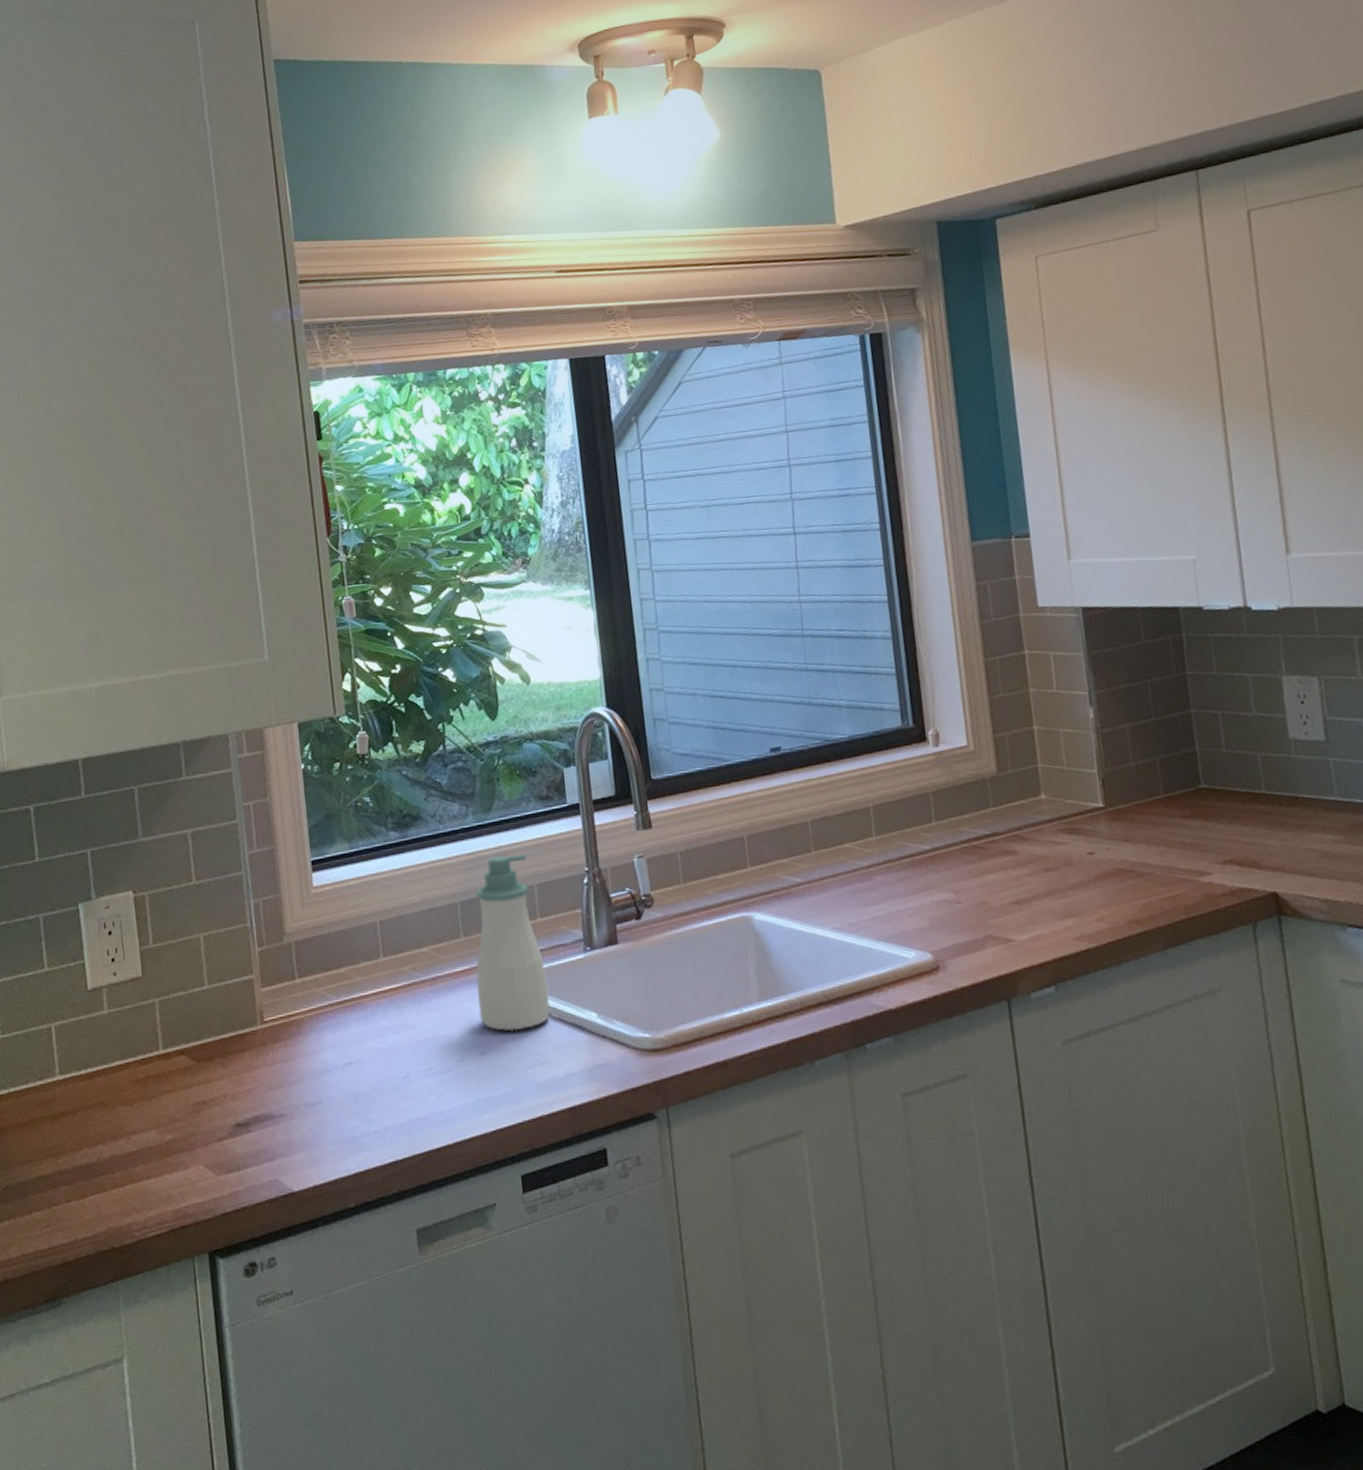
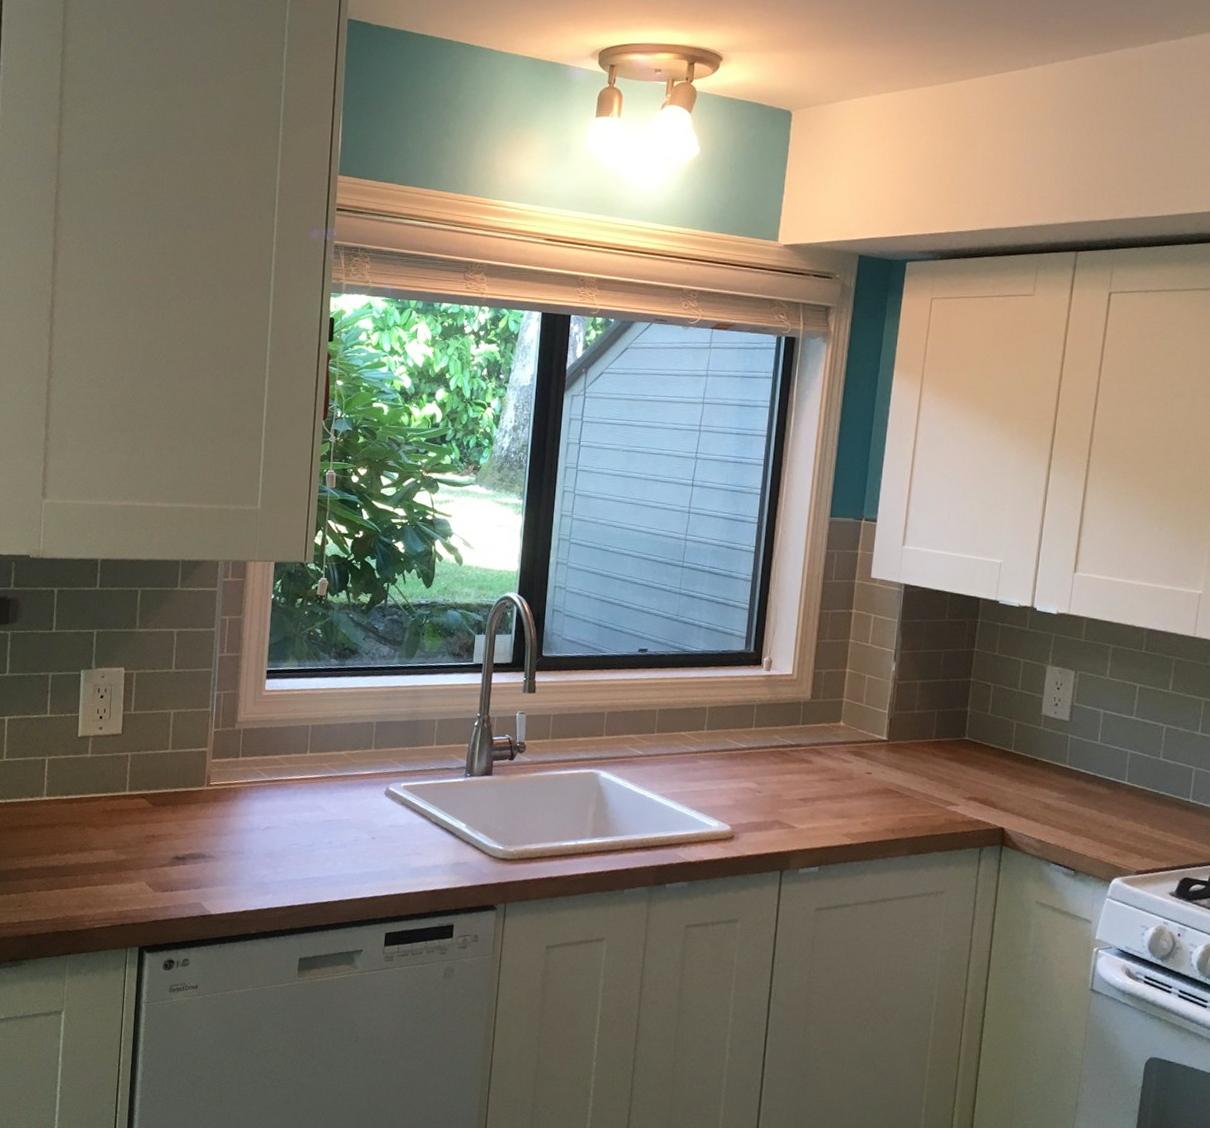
soap bottle: present [475,854,551,1032] -> none [375,692,434,827]

